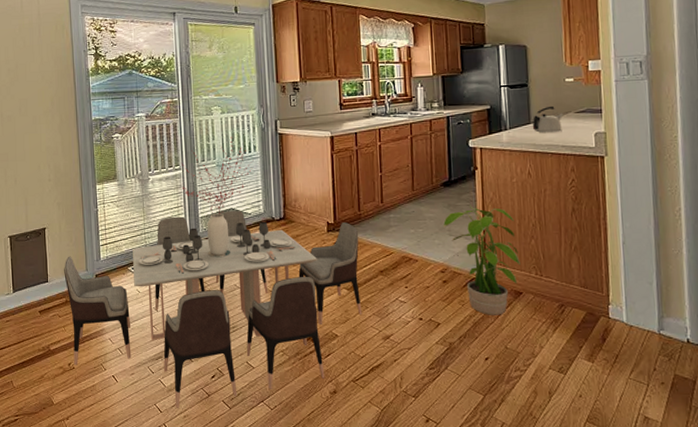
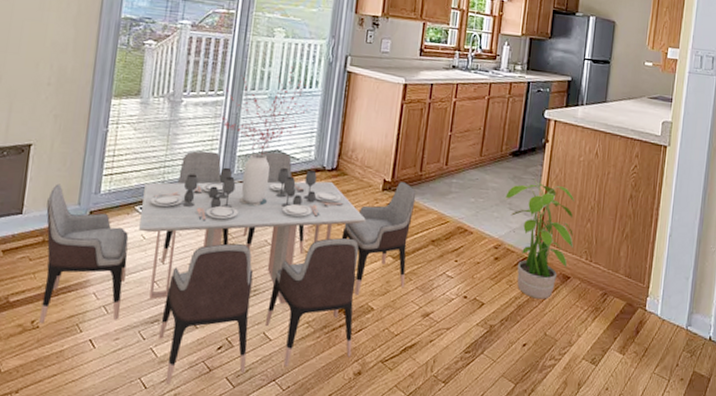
kettle: present [532,105,564,134] -> none [607,87,638,115]

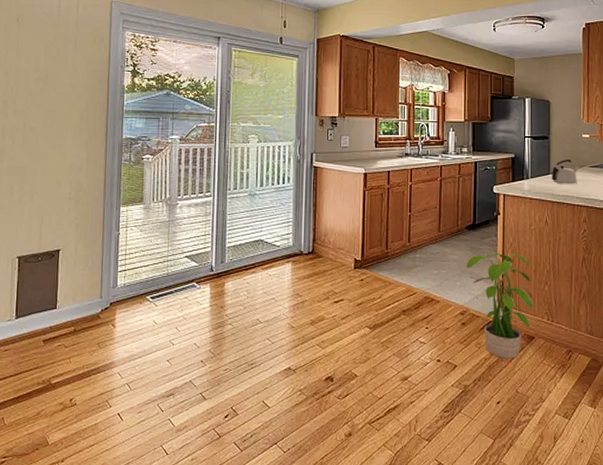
dining table: present [39,66,416,384] -> none [75,167,385,450]
kettle: none [607,87,638,115] -> present [551,159,579,185]

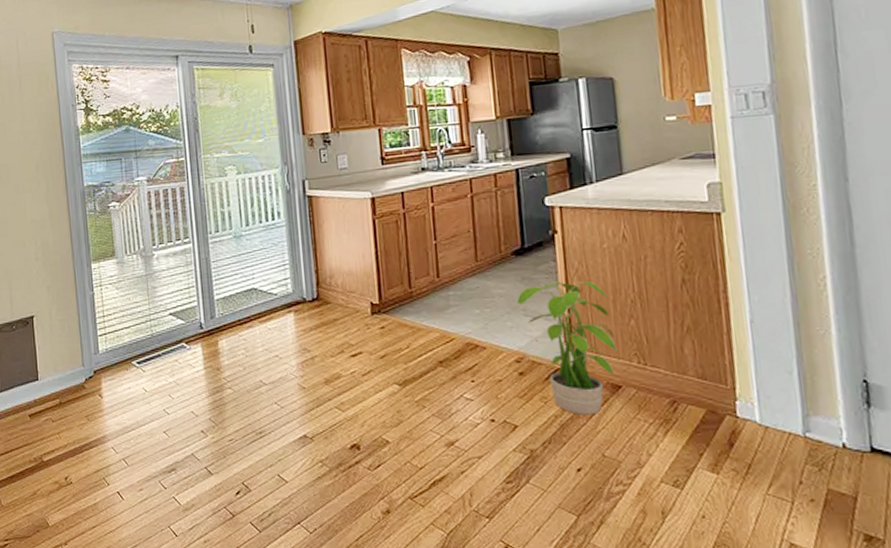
kettle: present [551,159,579,185] -> none [625,151,666,187]

